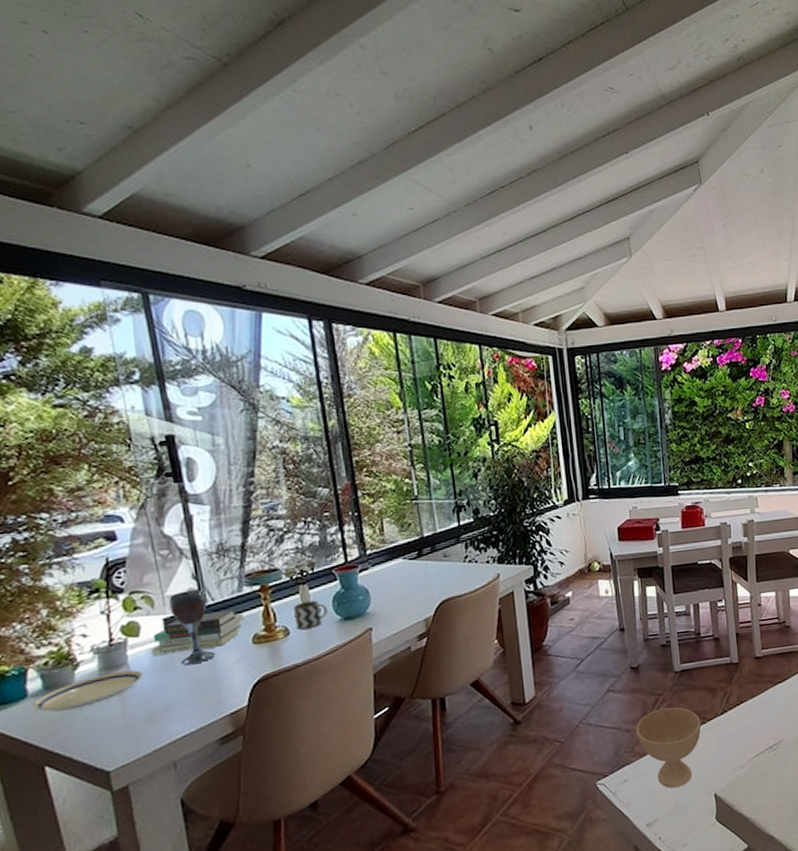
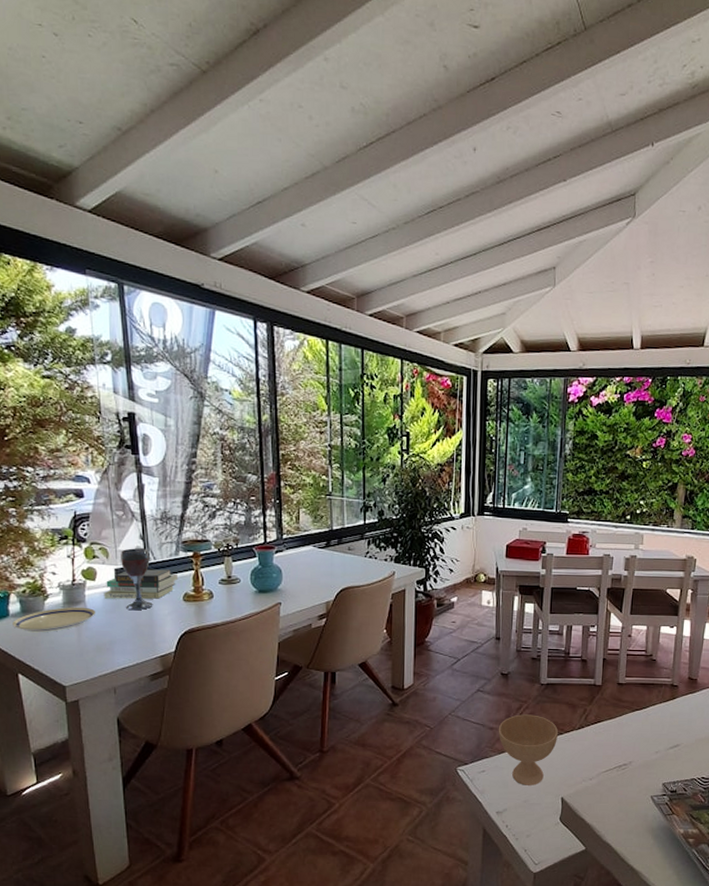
cup: present [294,600,328,630] -> none [219,571,246,595]

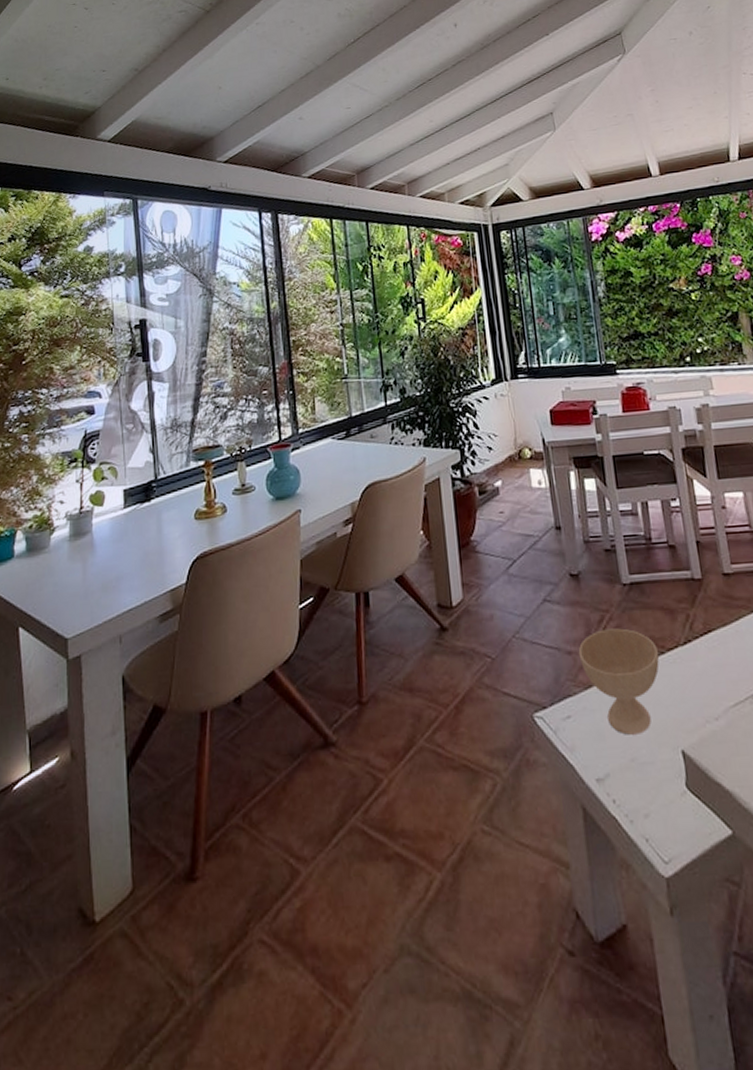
plate: present [12,607,96,633] -> none [17,538,103,575]
books: present [103,569,177,600] -> none [111,484,188,526]
cup: present [121,548,153,611] -> none [130,463,163,537]

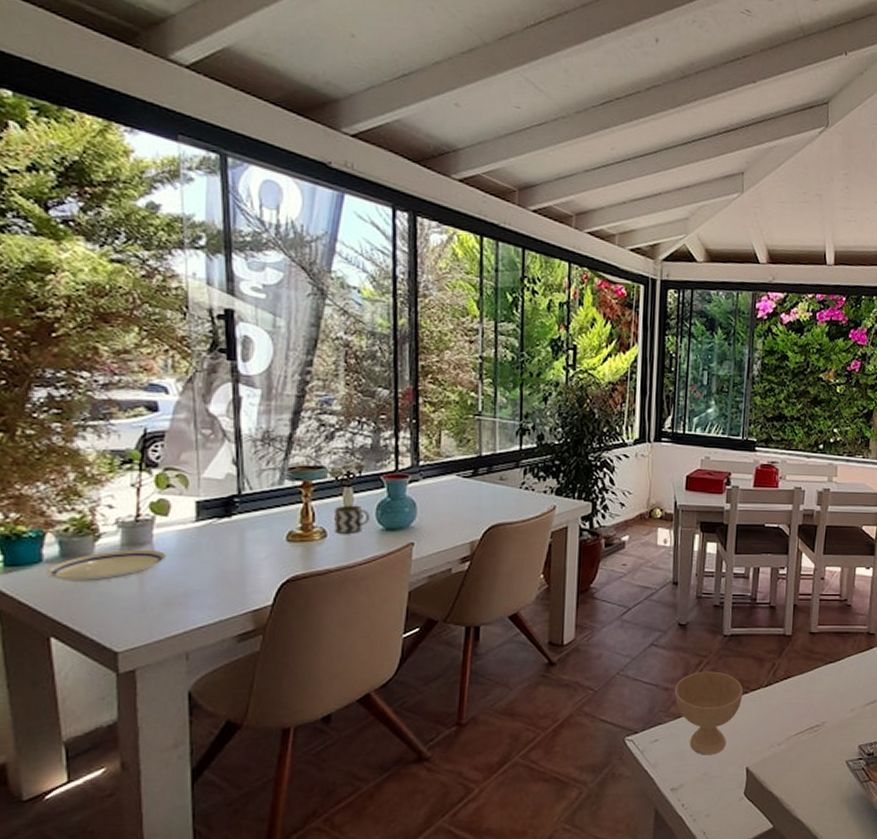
plate: none [17,538,103,575] -> present [46,549,167,583]
cup: none [232,478,261,507] -> present [334,505,370,534]

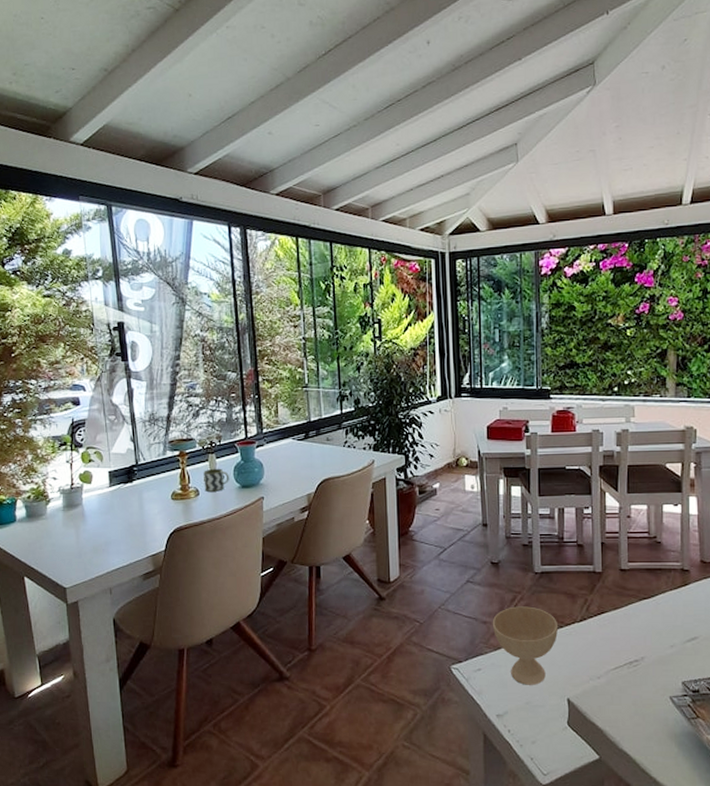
plate: present [46,549,167,583] -> none [19,509,93,536]

